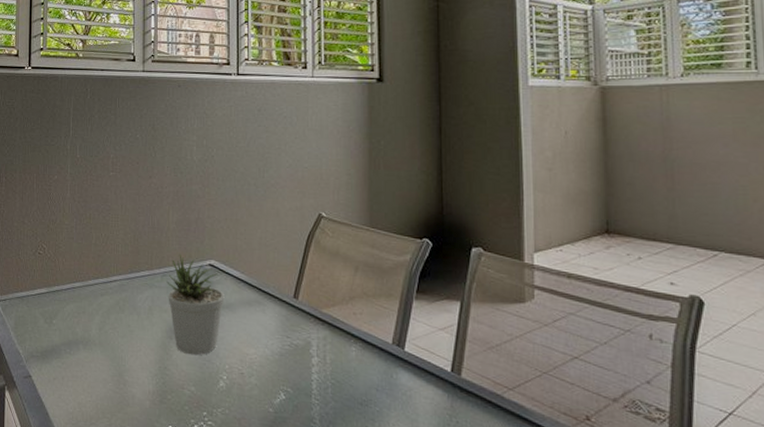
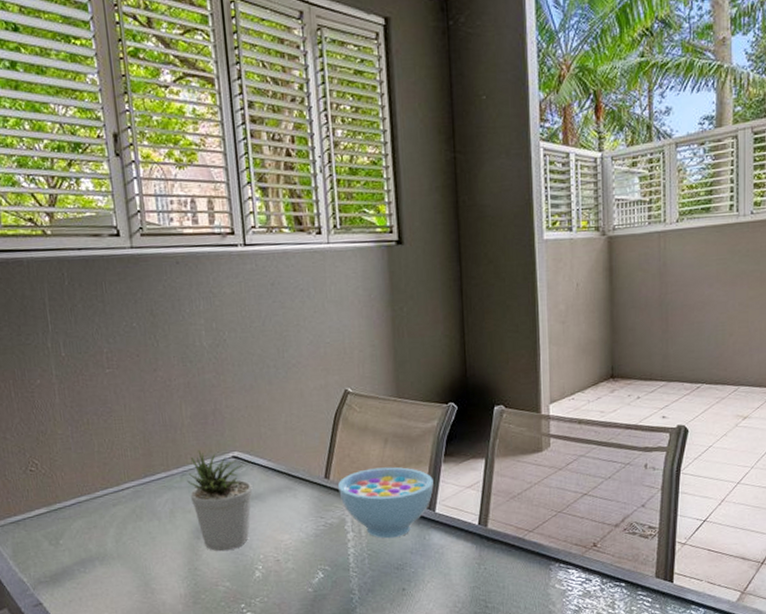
bowl: none [306,294,404,371] -> present [338,467,434,539]

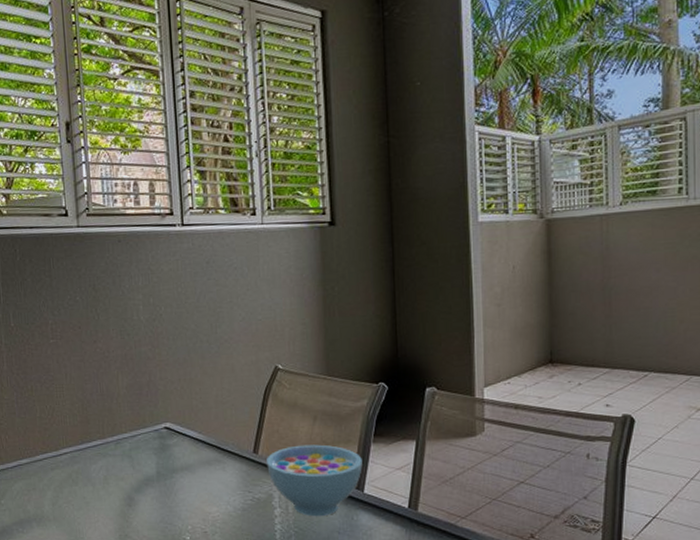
potted plant: present [187,450,253,552] -> none [121,420,183,520]

